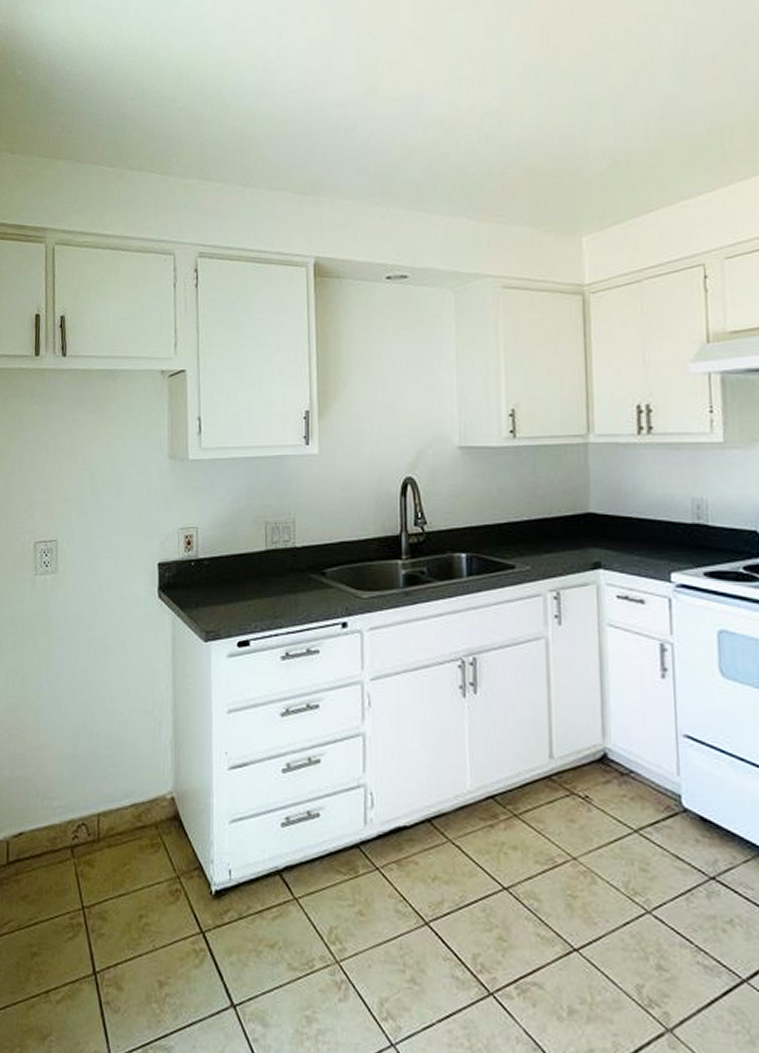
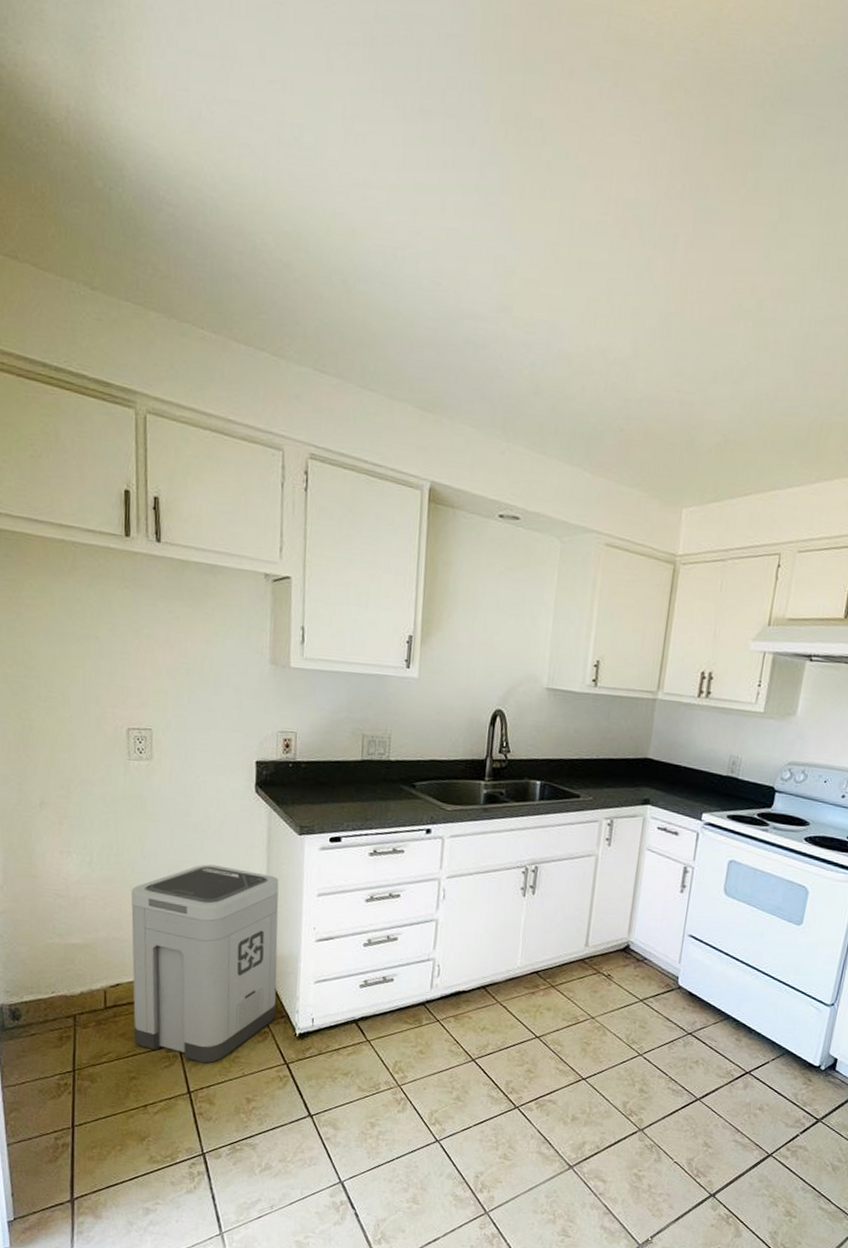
trash can: none [35,683,188,934] -> present [130,864,279,1064]

